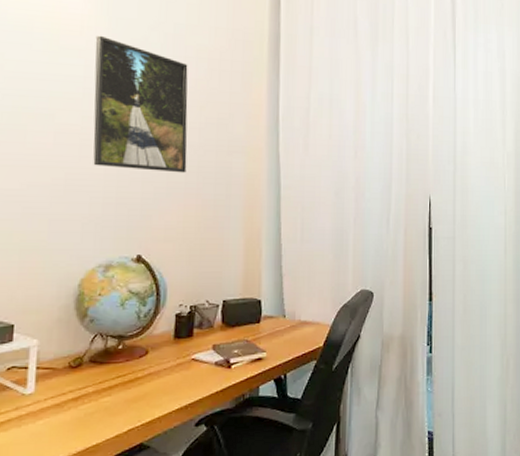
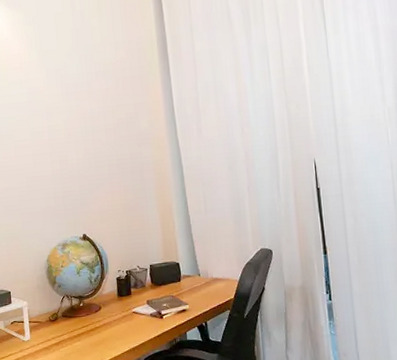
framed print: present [93,35,188,173] -> none [31,67,109,170]

